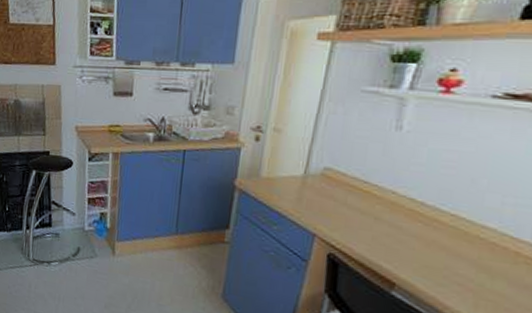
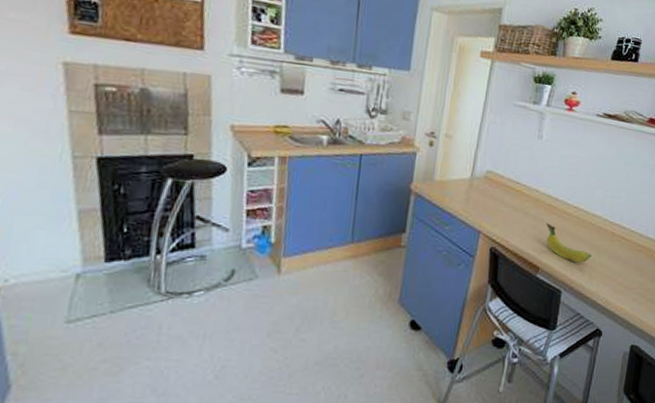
fruit: none [406,232,479,286] -> present [546,223,592,263]

